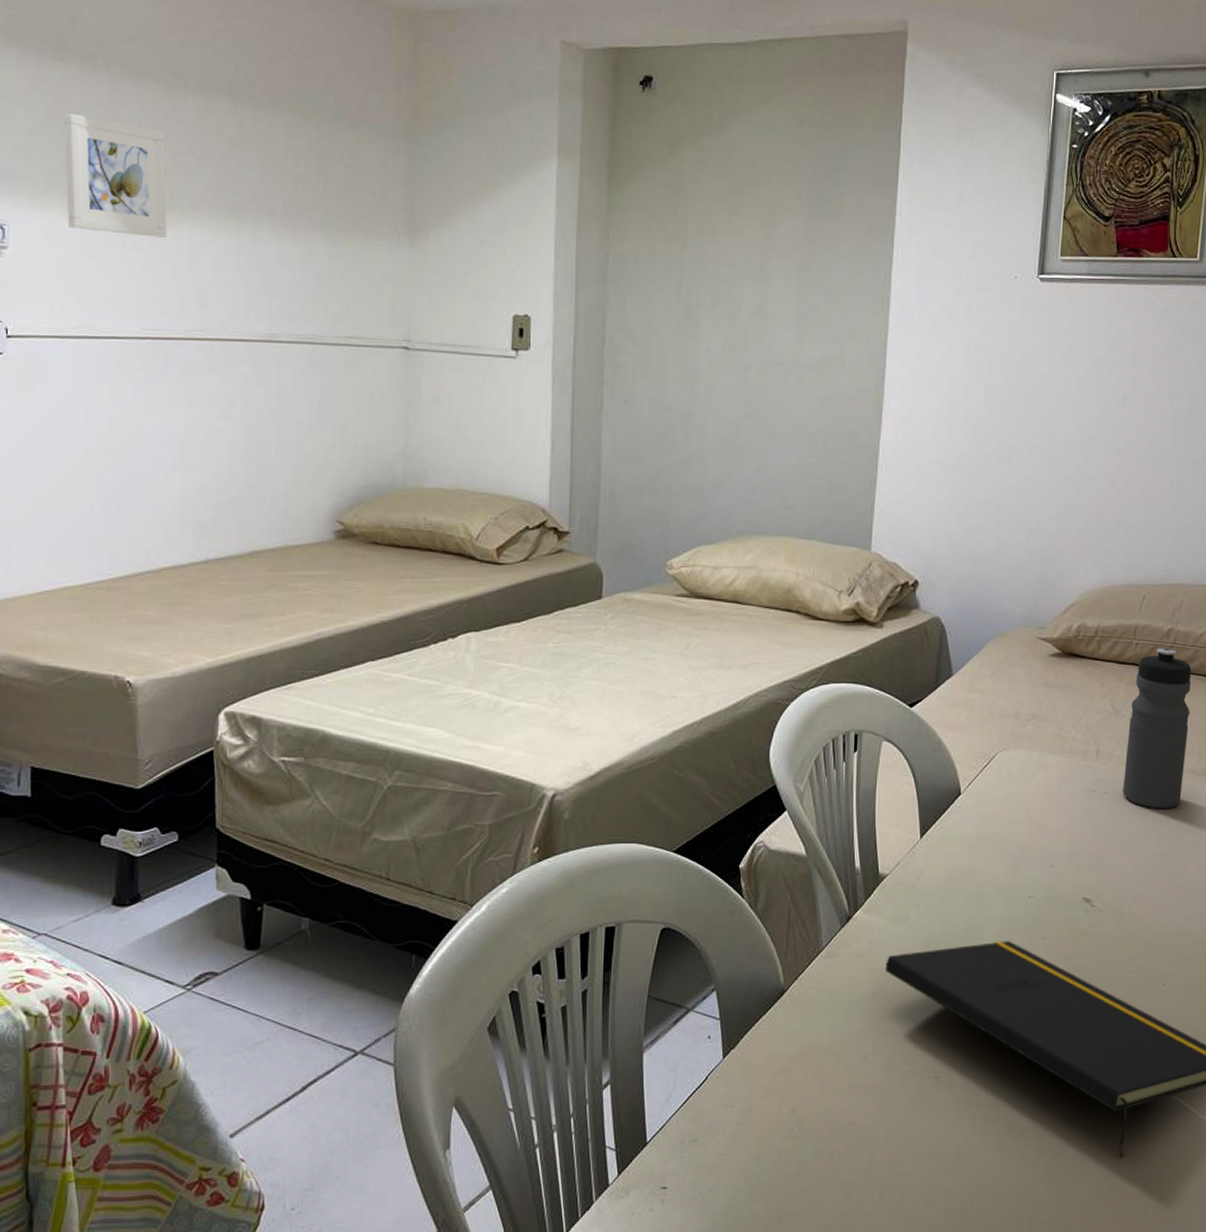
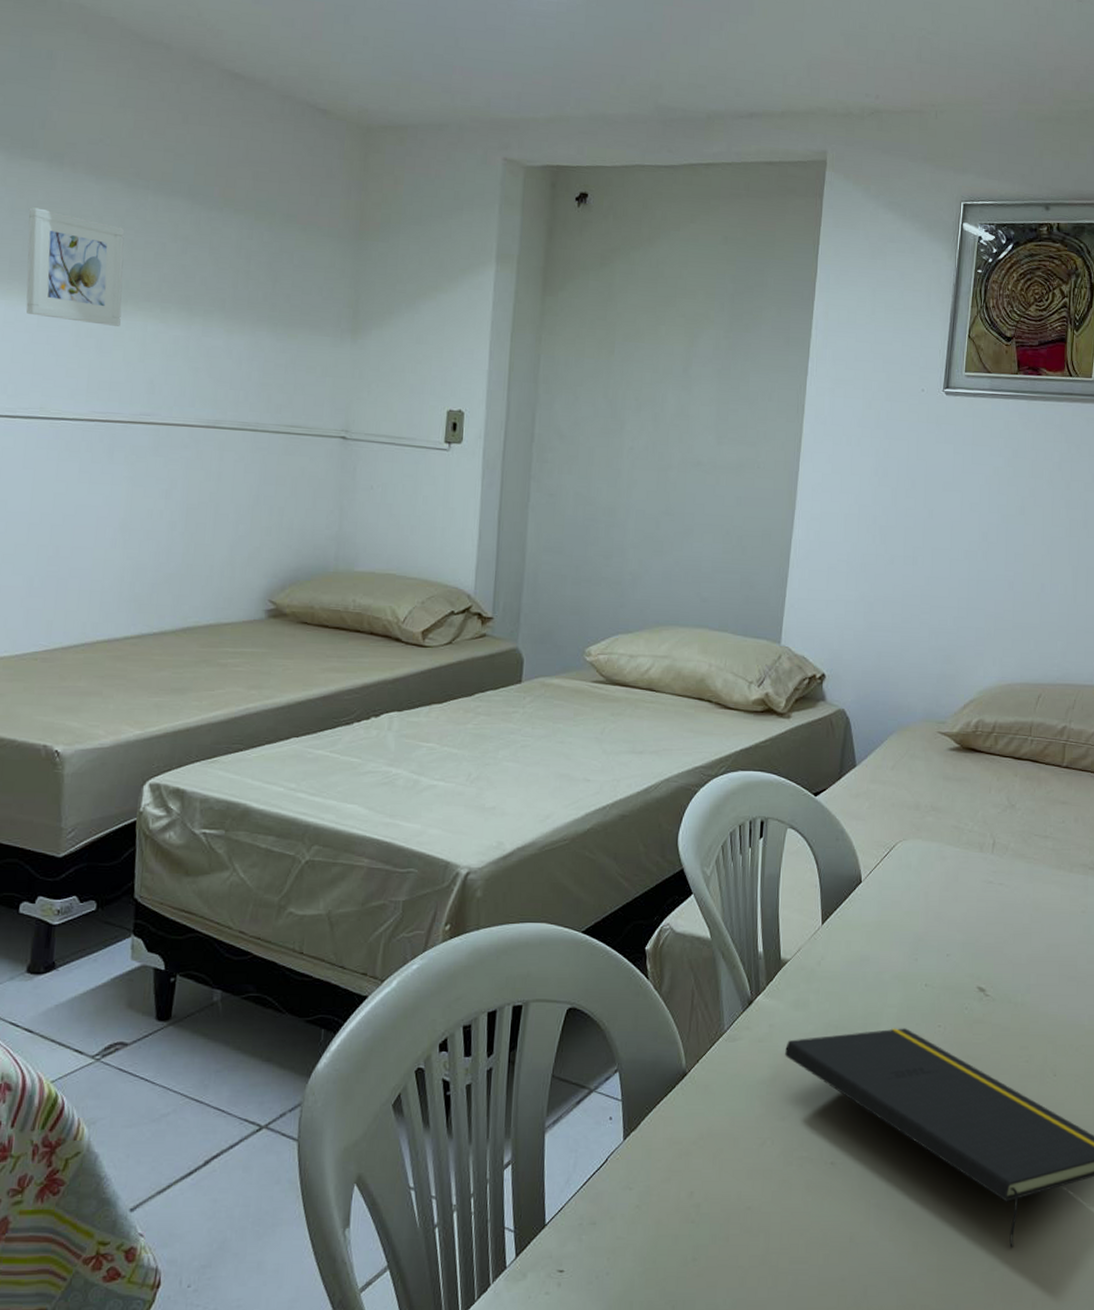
water bottle: present [1122,648,1192,809] -> none [1017,745,1084,902]

